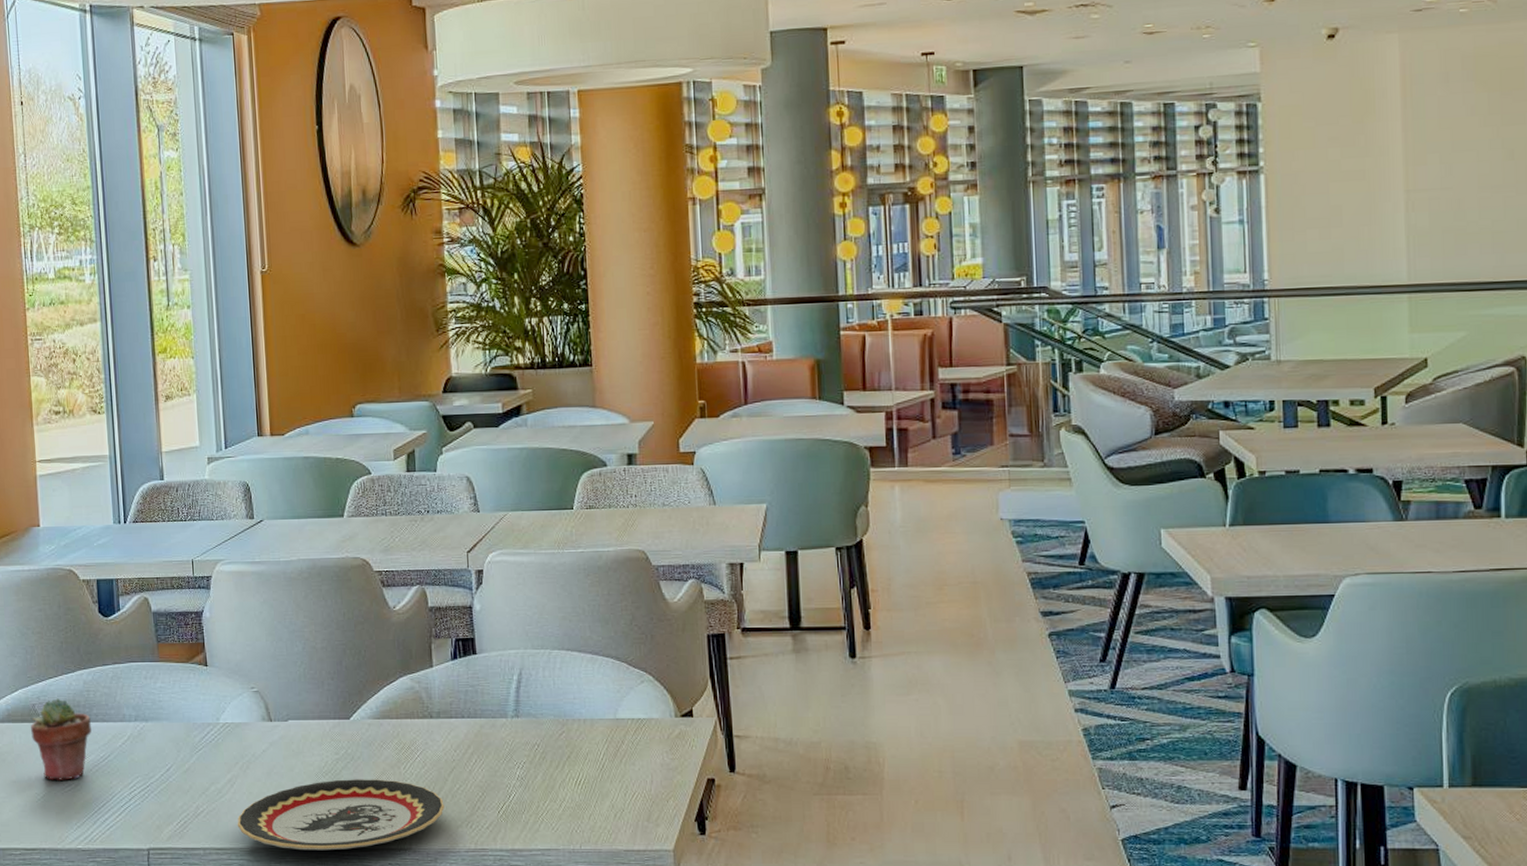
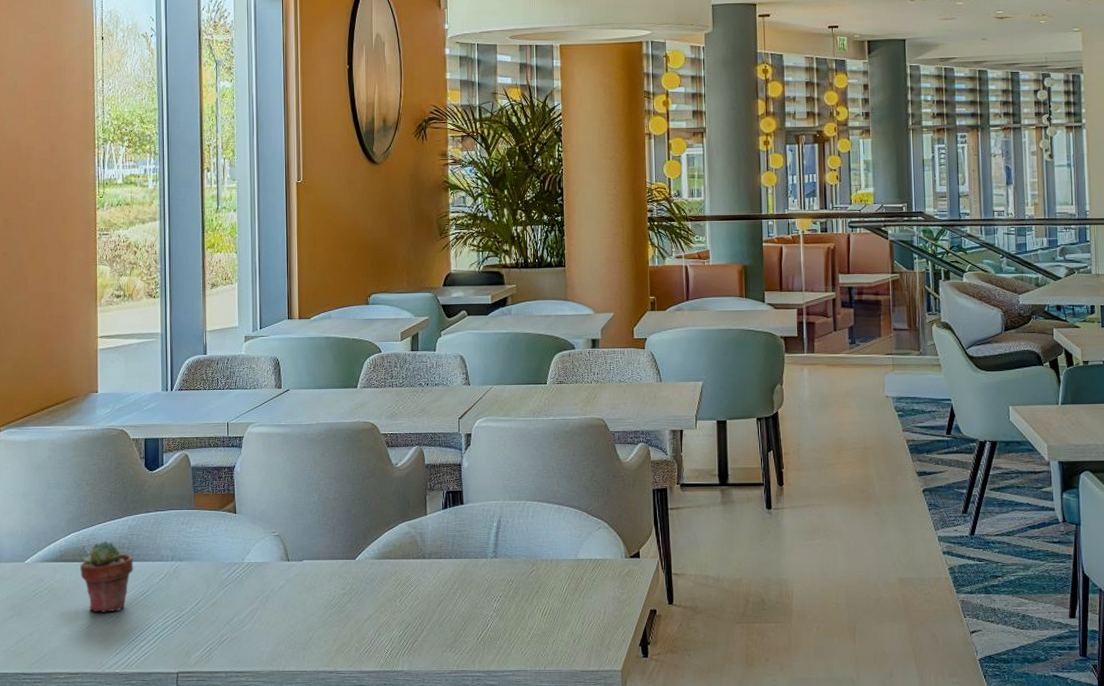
plate: present [237,779,445,851] -> none [255,611,432,673]

